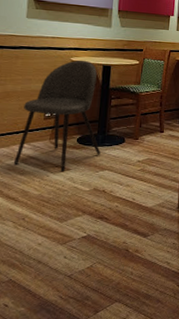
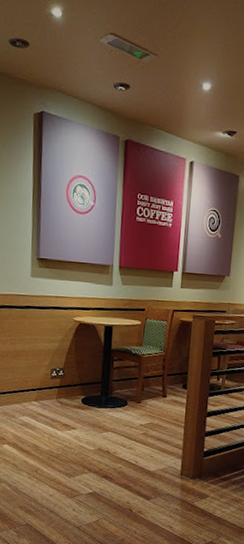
dining chair: present [14,60,101,172] -> none [26,320,104,431]

